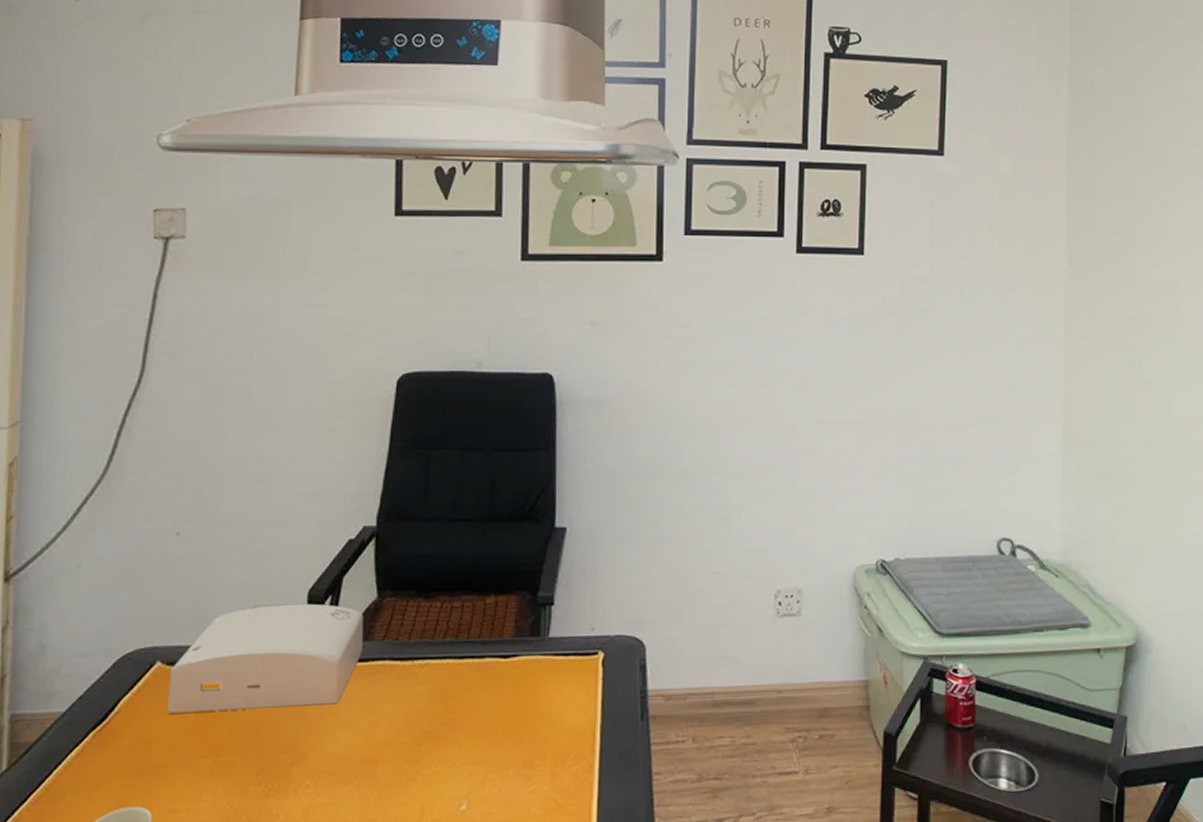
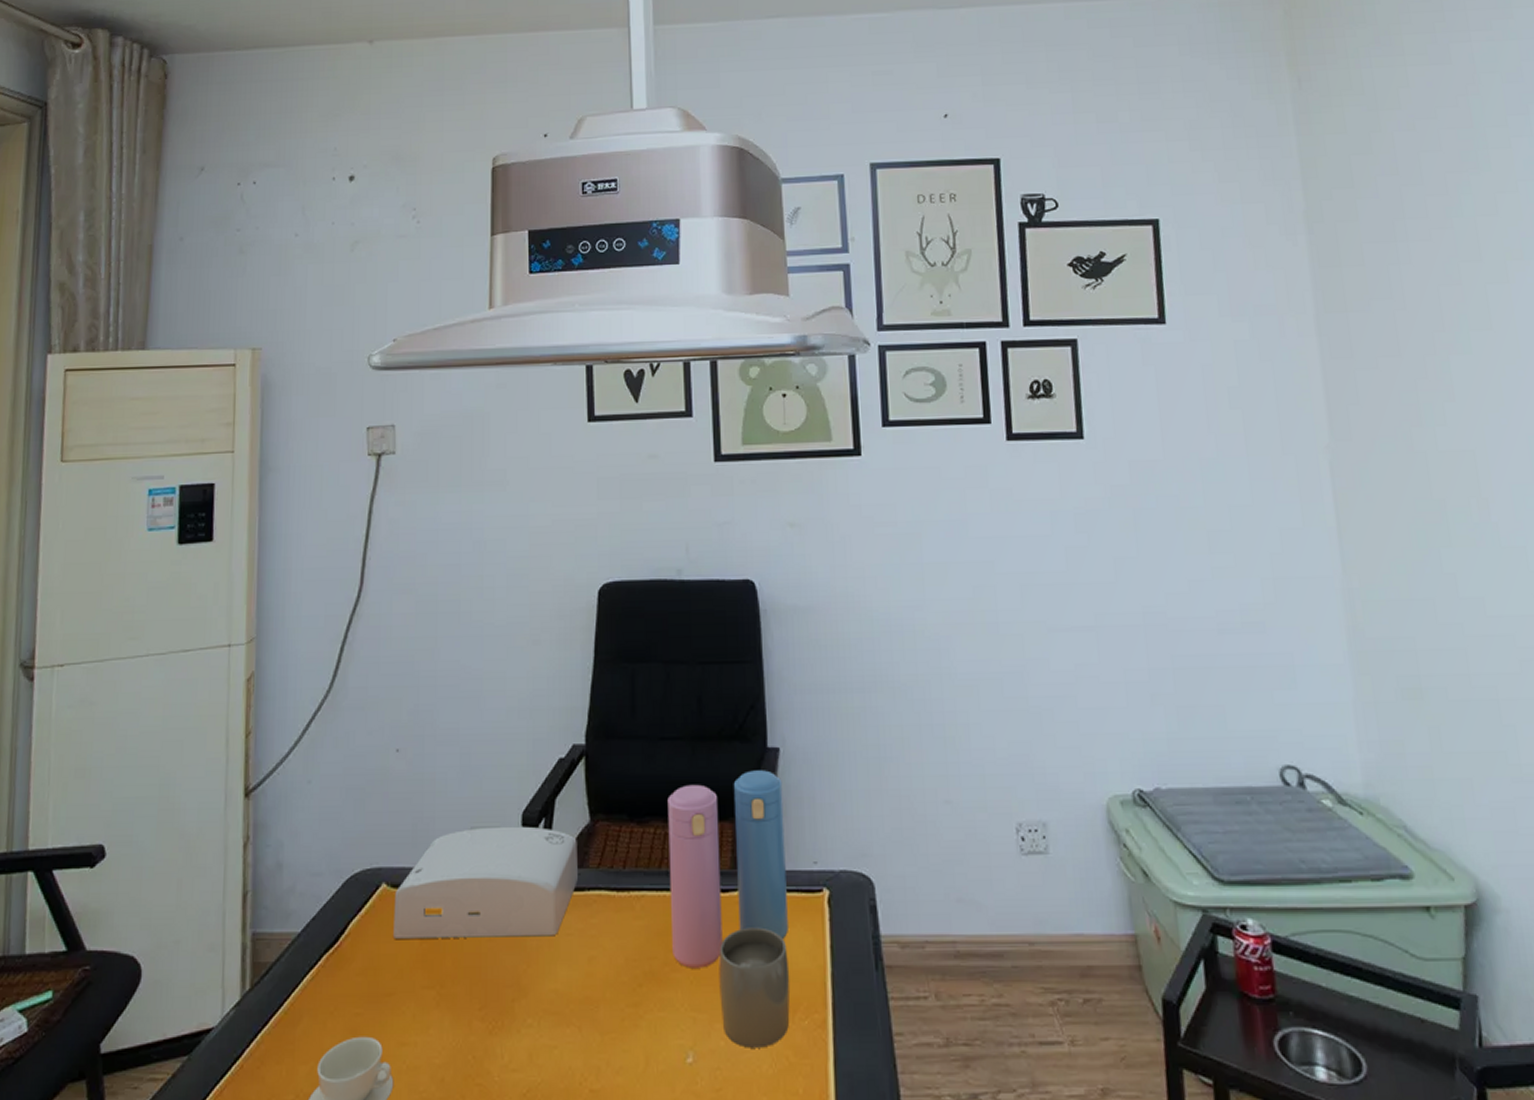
thermos: none [452,548,567,727] -> present [668,770,790,968]
mug: none [495,687,563,794] -> present [718,927,791,1048]

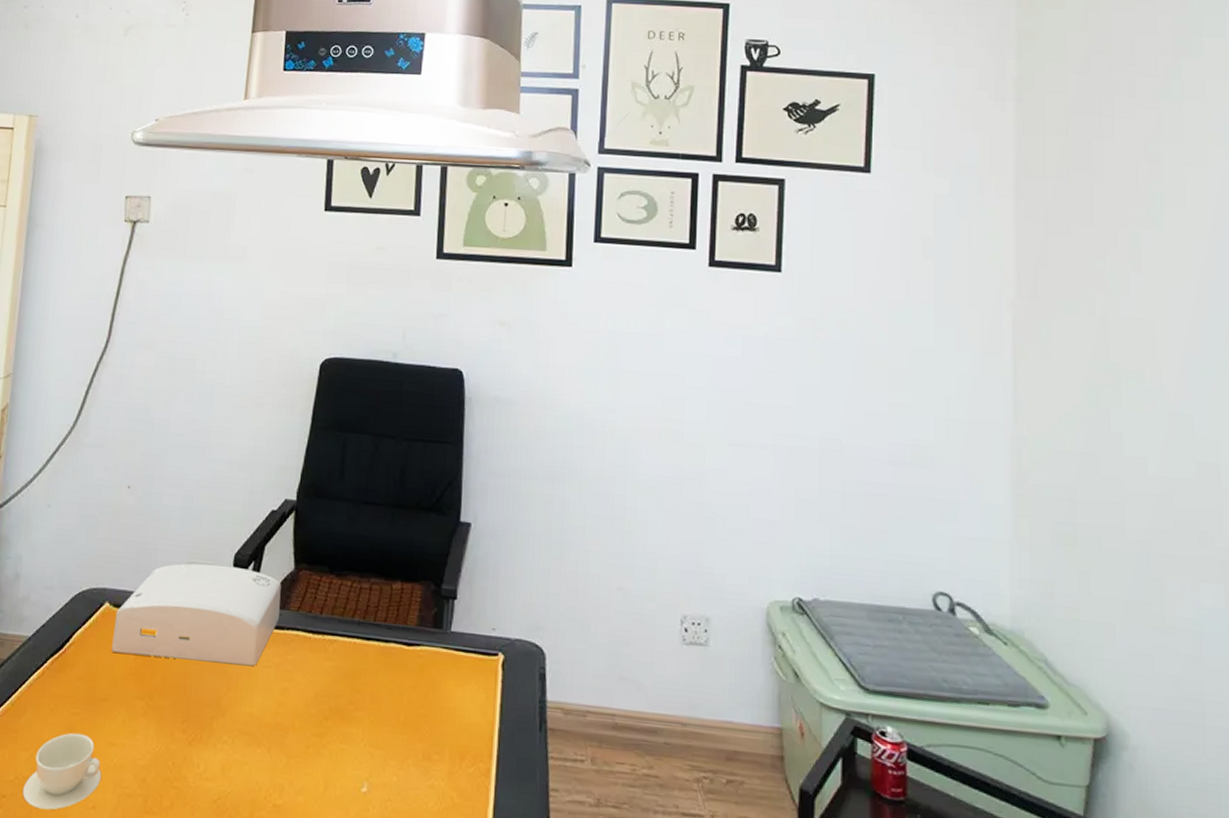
thermos: present [668,770,790,968] -> none [357,540,471,711]
mug: present [718,927,791,1048] -> none [396,679,462,787]

